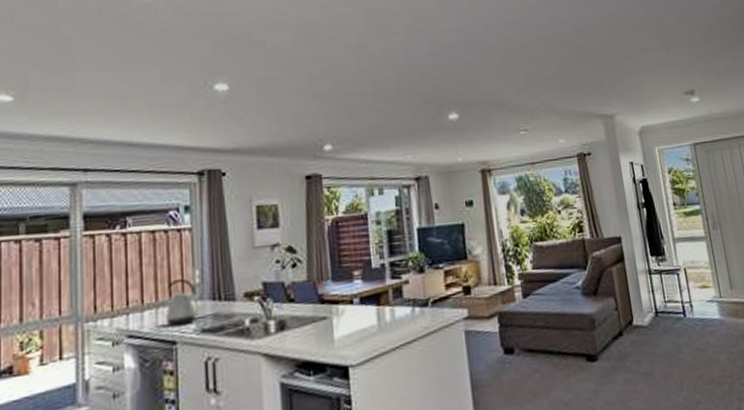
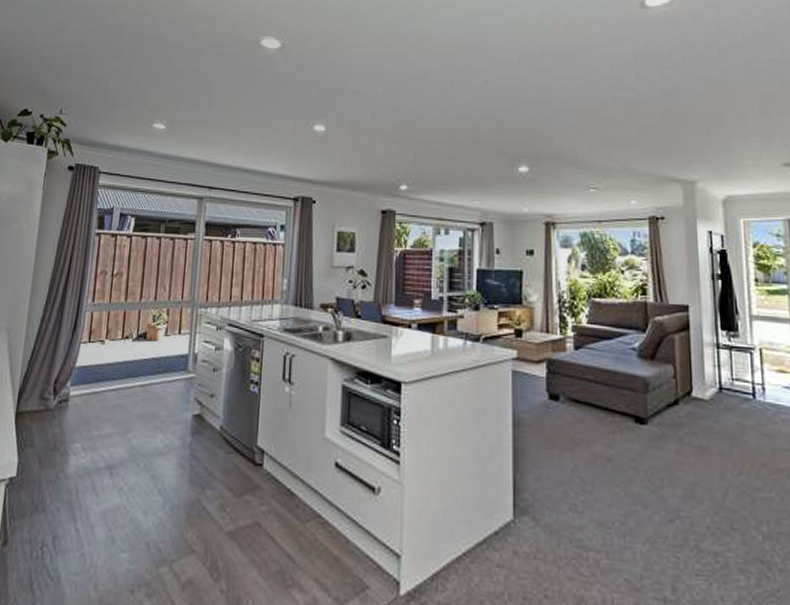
kettle: present [162,278,198,327] -> none [256,284,283,324]

